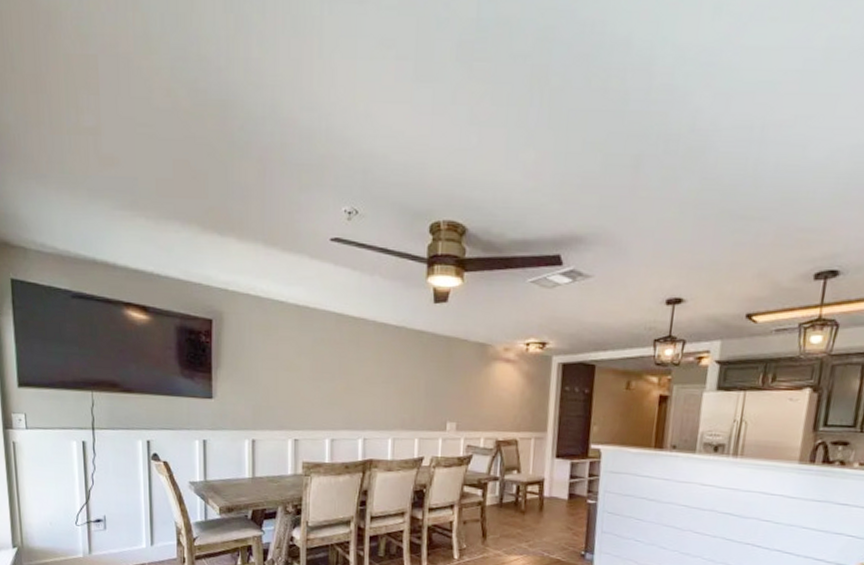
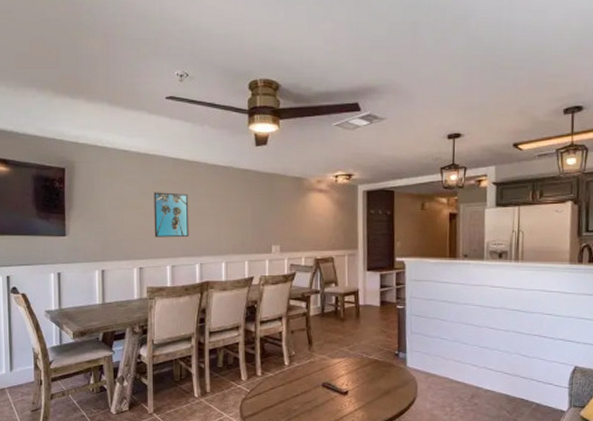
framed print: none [312,352,353,408] -> present [153,192,189,238]

